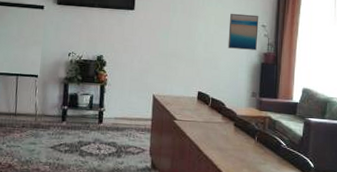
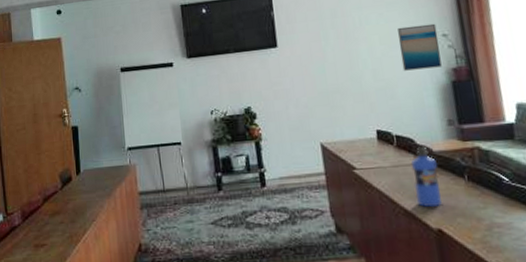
water bottle: none [217,108,238,158] -> present [411,145,442,207]

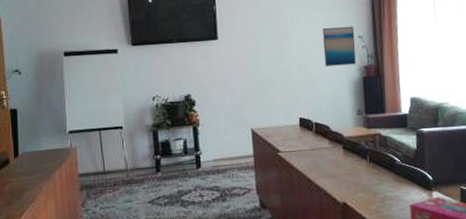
water bottle: present [411,145,442,207] -> none [326,131,348,184]

